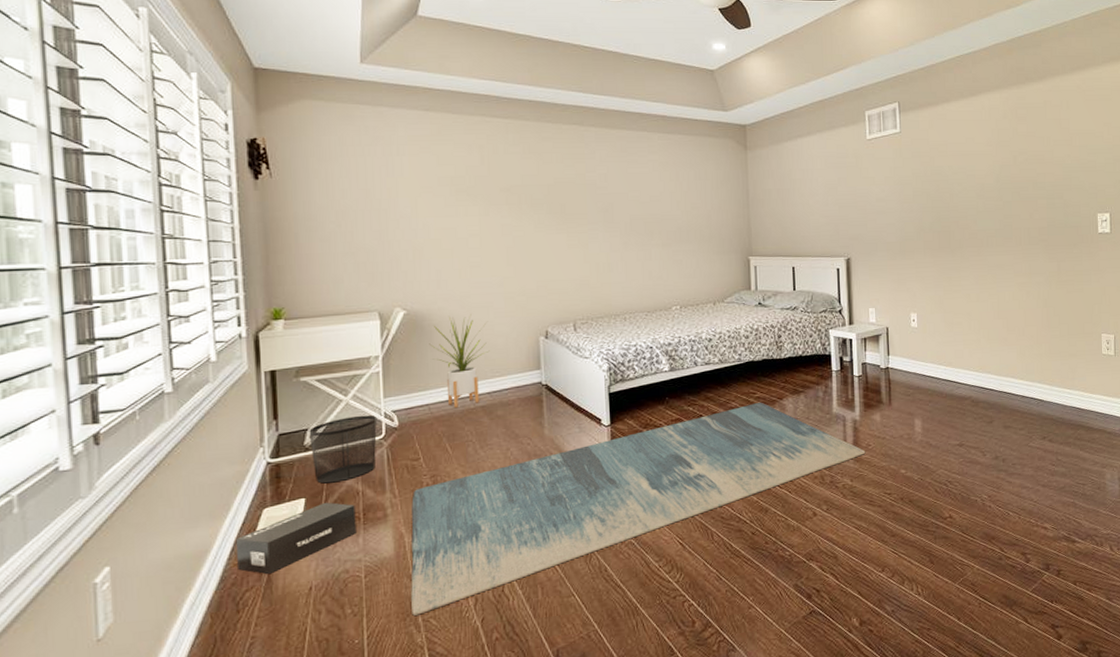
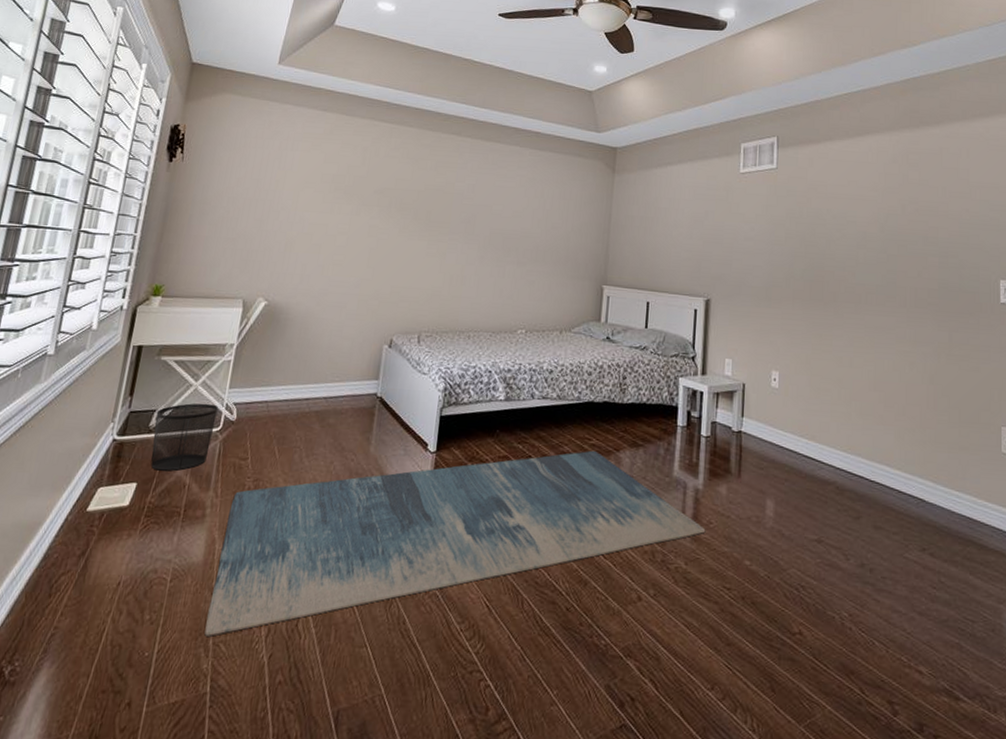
box: present [235,502,356,575] -> none [61,490,179,560]
house plant: present [429,314,490,409] -> none [281,312,336,410]

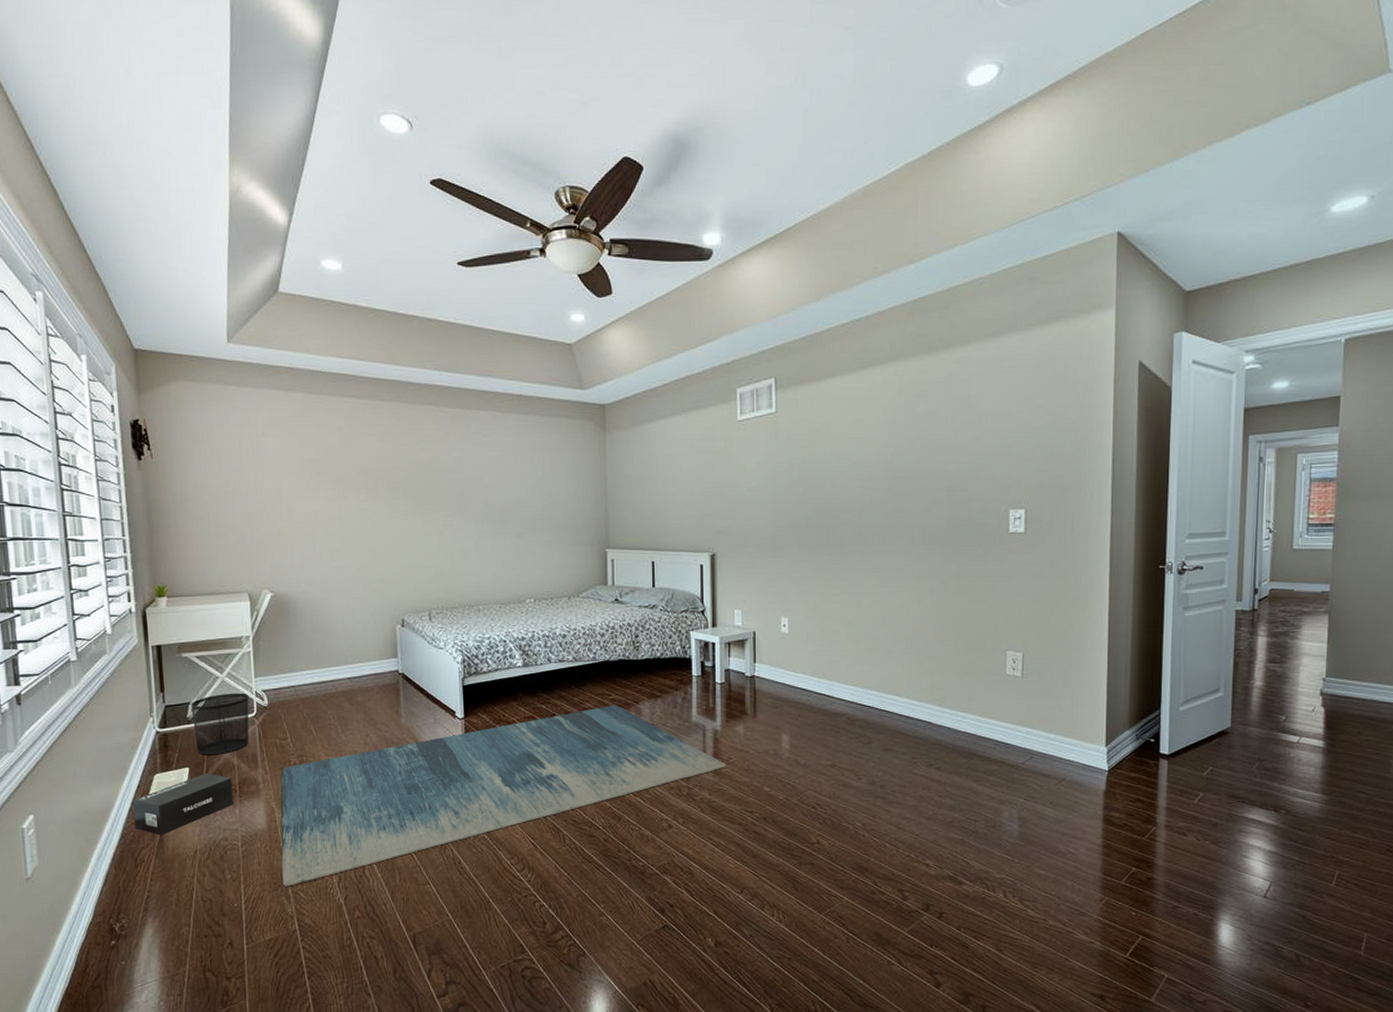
box: none [61,490,179,560] -> present [132,773,233,835]

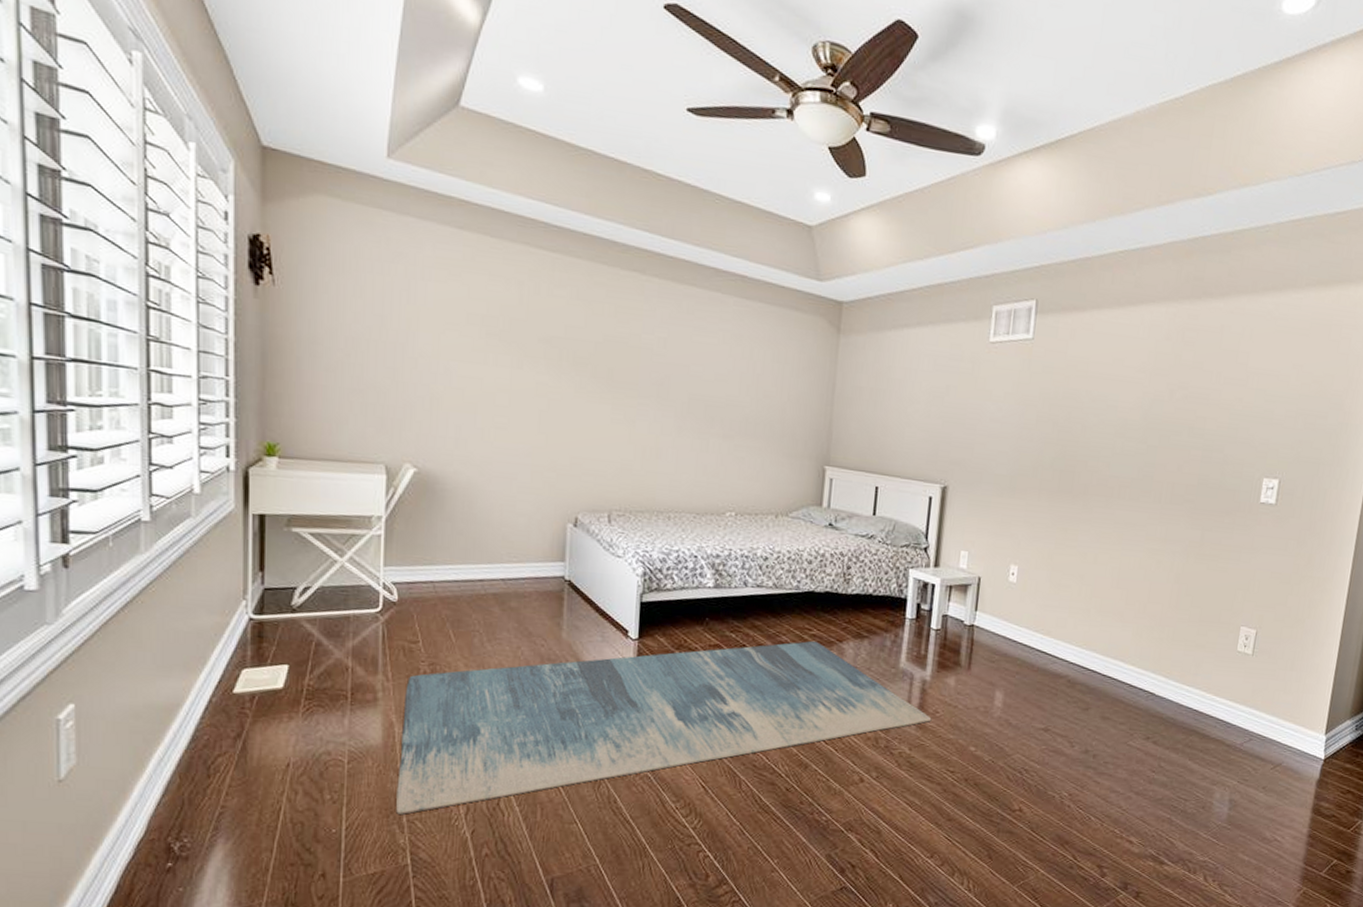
box: present [132,773,233,835] -> none [210,673,343,742]
waste bin: present [191,692,249,755] -> none [297,581,374,654]

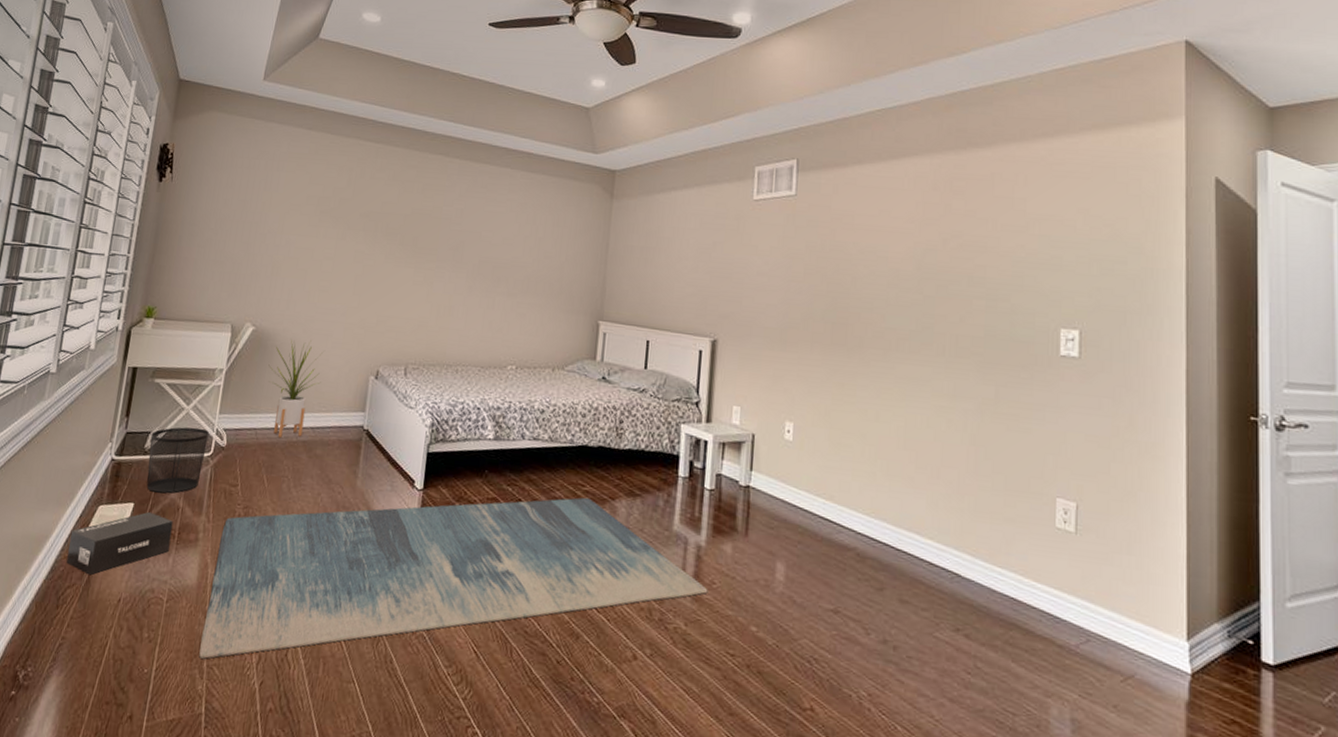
box: none [210,673,343,742] -> present [66,511,174,576]
waste bin: none [297,581,374,654] -> present [146,427,209,494]
house plant: none [440,483,508,592] -> present [268,339,323,439]

